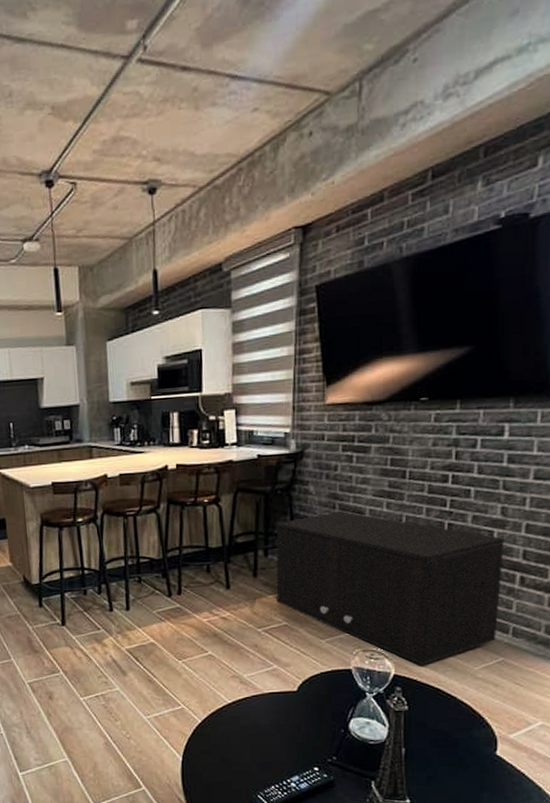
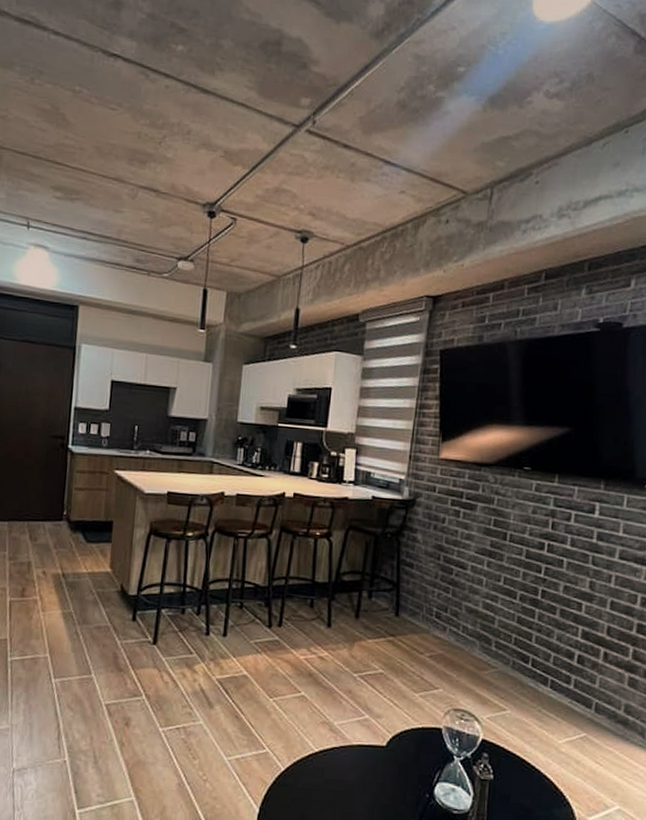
storage cabinet: present [276,511,504,665] -> none [375,563,591,732]

